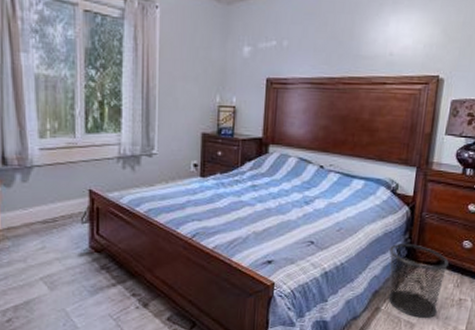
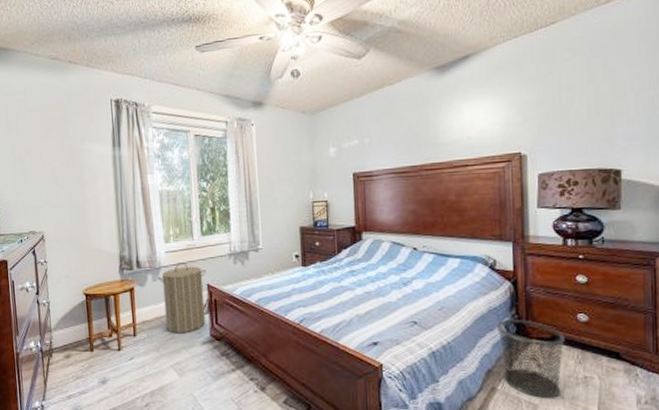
laundry hamper: none [28,163,89,244] -> present [157,262,206,334]

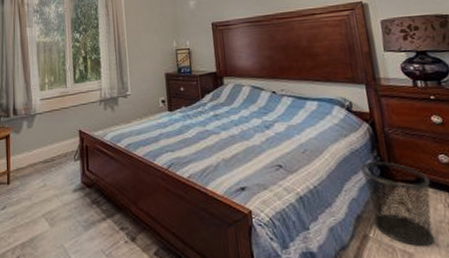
laundry hamper: present [157,262,206,334] -> none [32,109,78,181]

